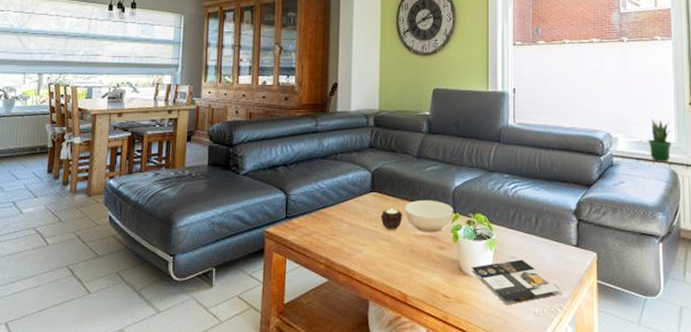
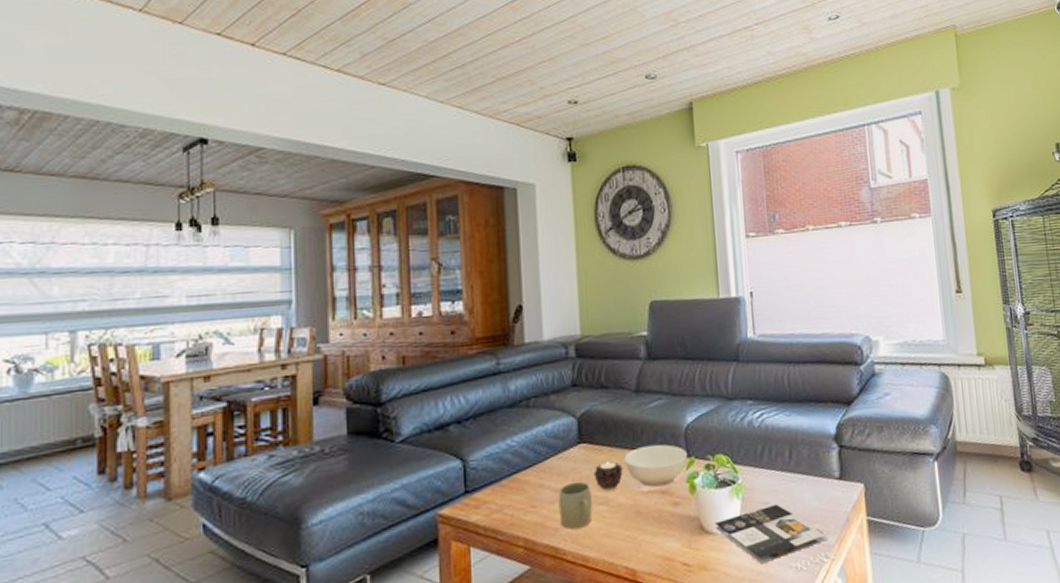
mug: none [352,220,378,256] -> present [558,481,593,529]
planter: present [648,119,672,162] -> none [912,314,940,364]

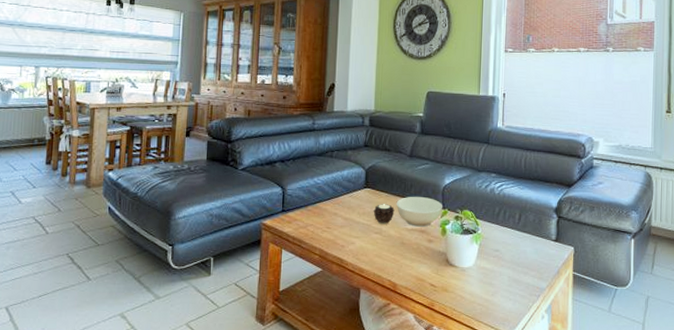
mug: present [558,481,593,529] -> none [346,214,370,248]
magazine: present [714,504,837,572] -> none [457,252,546,304]

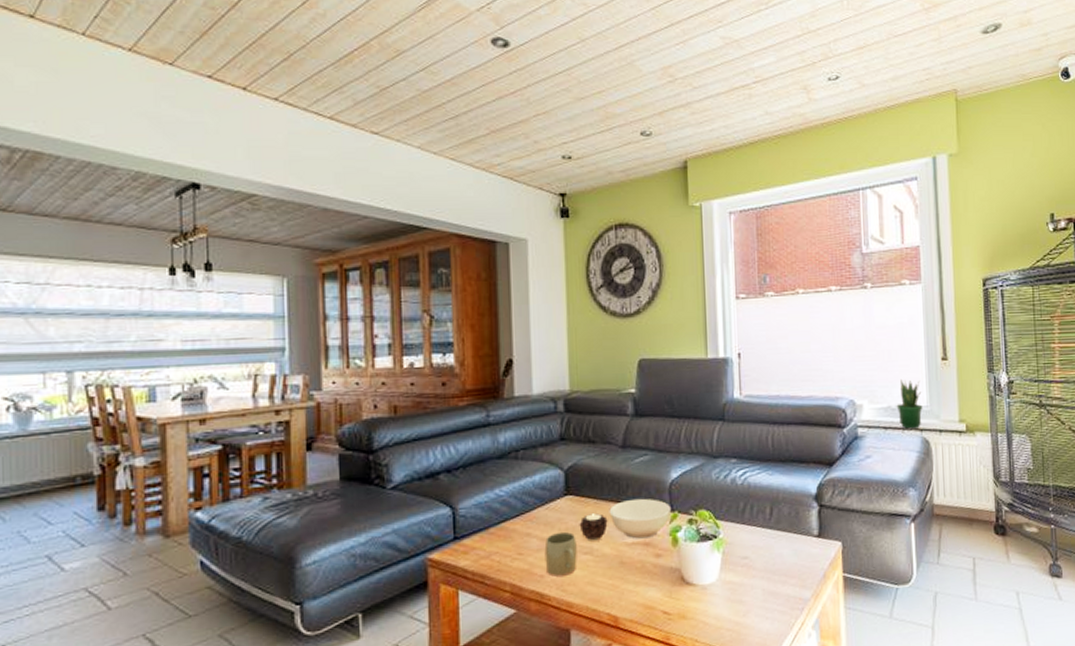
mug: none [346,214,370,248] -> present [544,531,577,577]
planter: none [626,125,648,165] -> present [896,380,923,429]

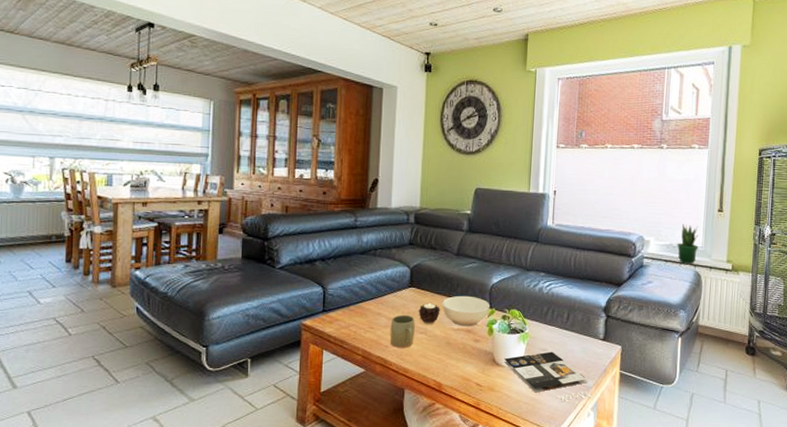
magazine: none [695,559,812,623] -> present [503,351,593,402]

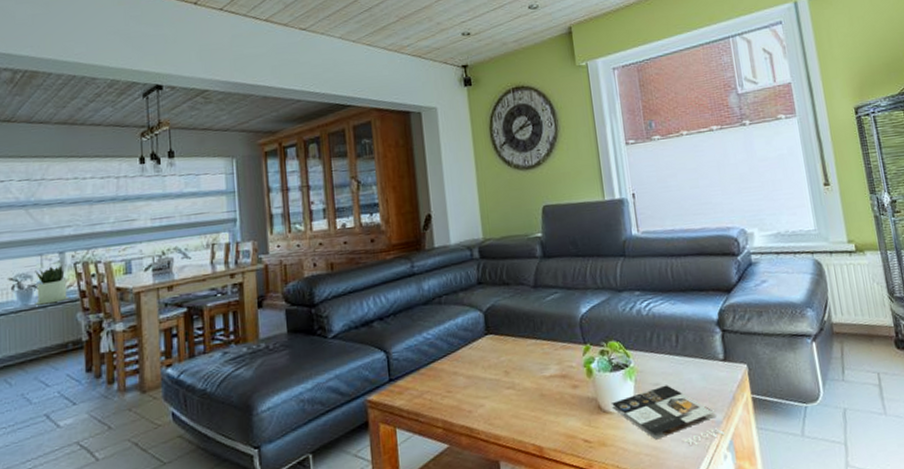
planter: none [25,168,57,201] -> present [35,265,70,306]
mug: present [390,314,415,348] -> none [470,368,501,411]
candle: present [418,302,440,324] -> none [500,349,527,377]
bowl: present [442,295,490,327] -> none [526,333,584,372]
planter: present [677,224,699,264] -> none [785,206,811,252]

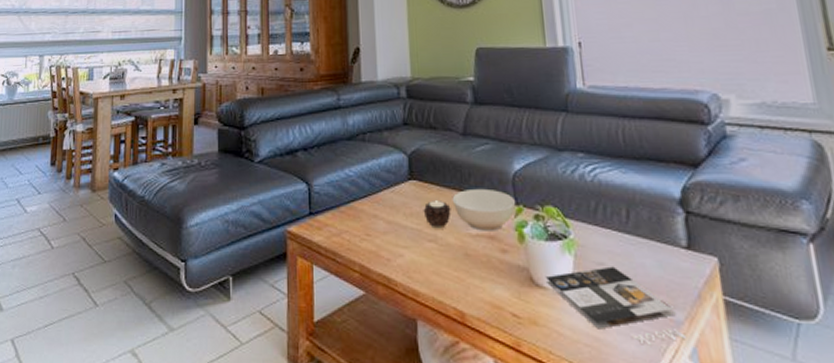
planter: present [35,265,70,306] -> none [18,67,45,102]
candle: none [500,349,527,377] -> present [423,199,451,229]
bowl: none [526,333,584,372] -> present [452,188,516,231]

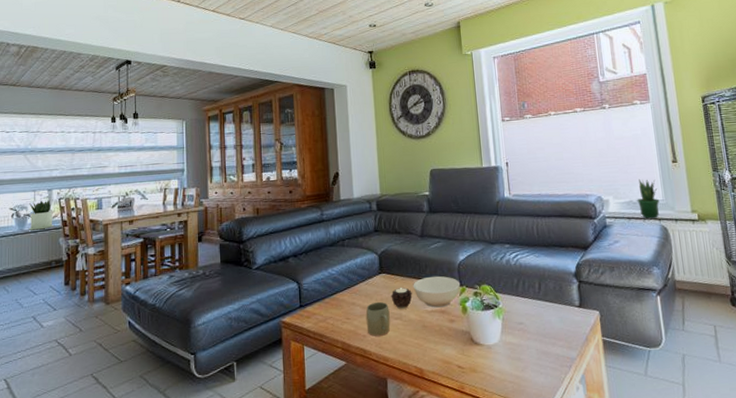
planter: none [18,67,45,102] -> present [28,200,55,231]
mug: none [390,216,422,262] -> present [365,301,391,336]
magazine: present [545,266,687,346] -> none [481,324,578,378]
planter: none [773,72,809,129] -> present [637,179,660,219]

